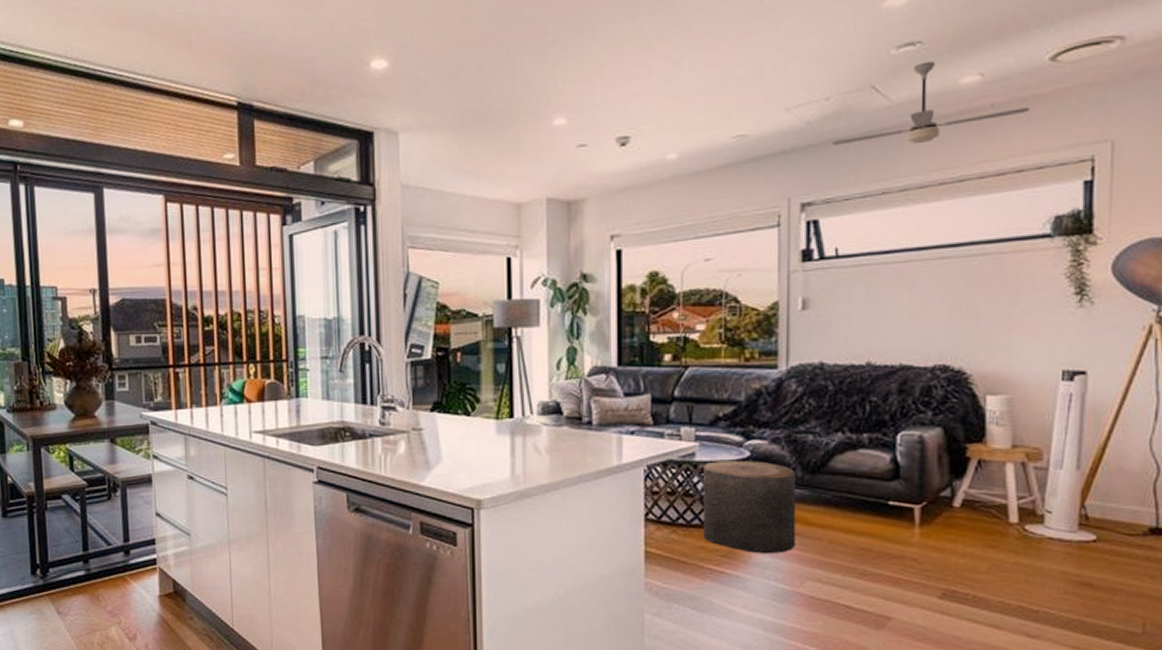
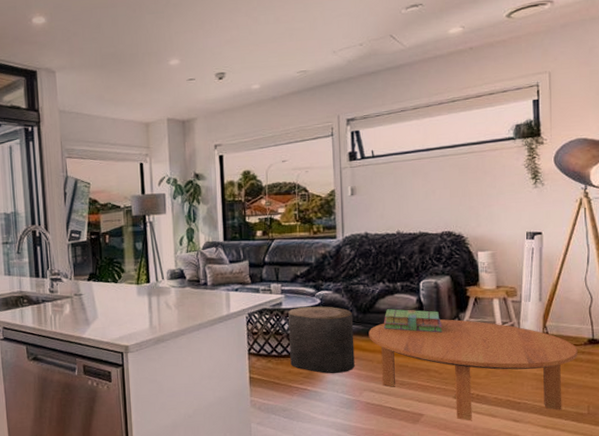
coffee table: none [817,488,1132,632] -> present [369,319,578,421]
ceiling fan: present [832,61,1031,146] -> none [366,17,496,78]
stack of books: none [841,469,927,506] -> present [384,309,443,333]

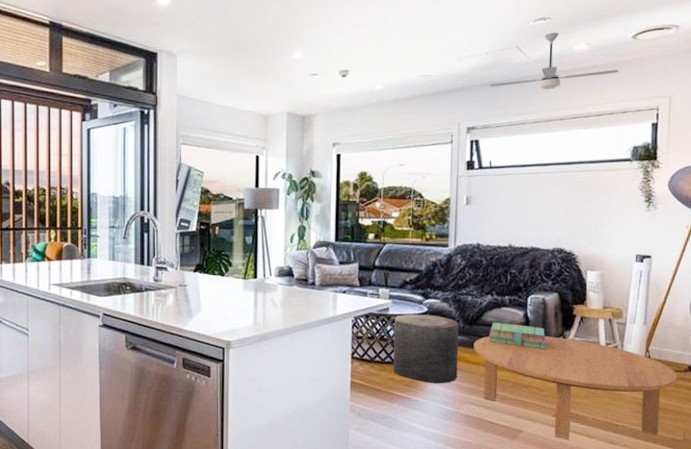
ceiling fan: none [366,17,496,78] -> present [489,32,619,90]

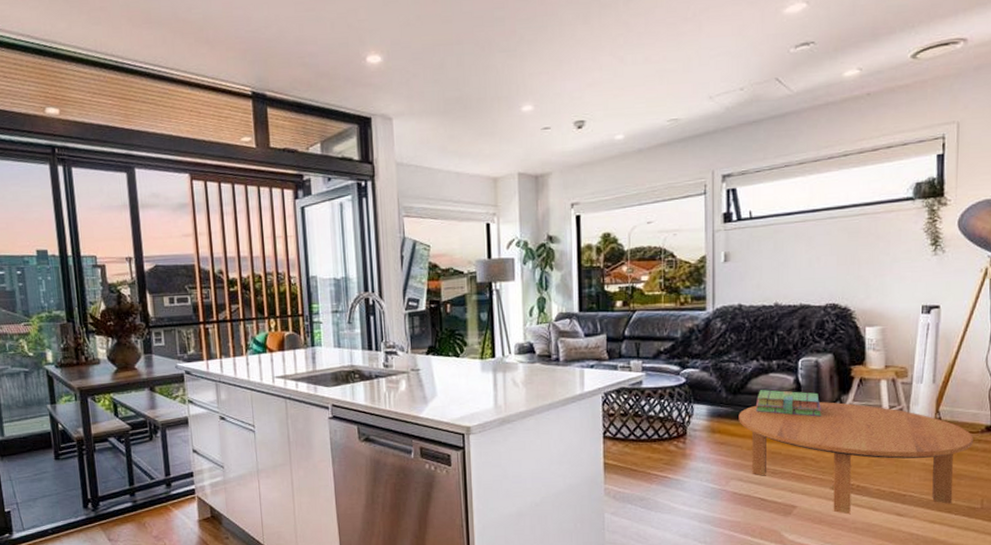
stool: present [393,313,459,384] -> none [649,385,722,461]
ceiling fan: present [489,32,619,90] -> none [746,58,897,127]

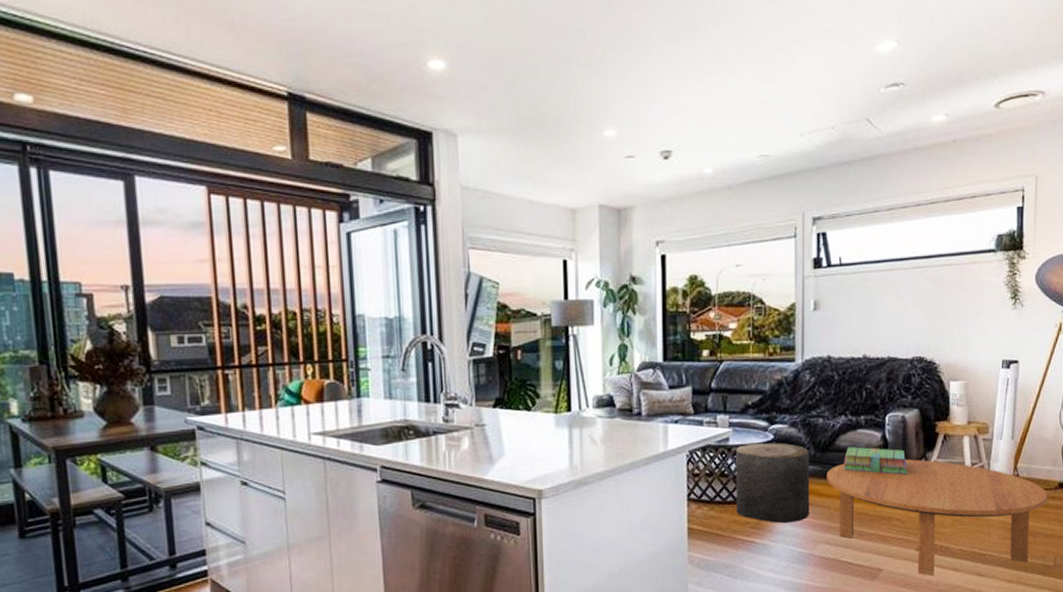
stool: none [649,385,722,461] -> present [736,442,810,524]

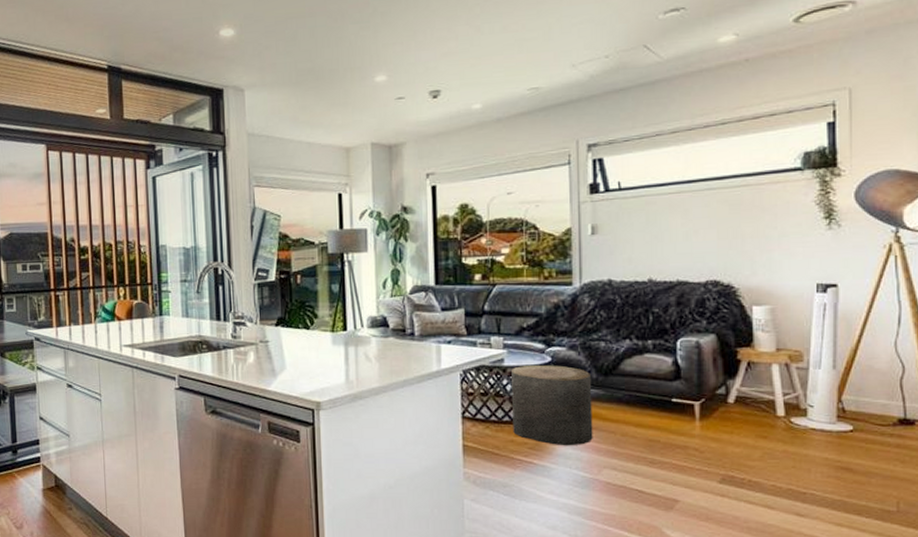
coffee table: present [826,459,1048,577] -> none [611,386,884,512]
stack of books: present [844,447,908,475] -> none [630,371,705,403]

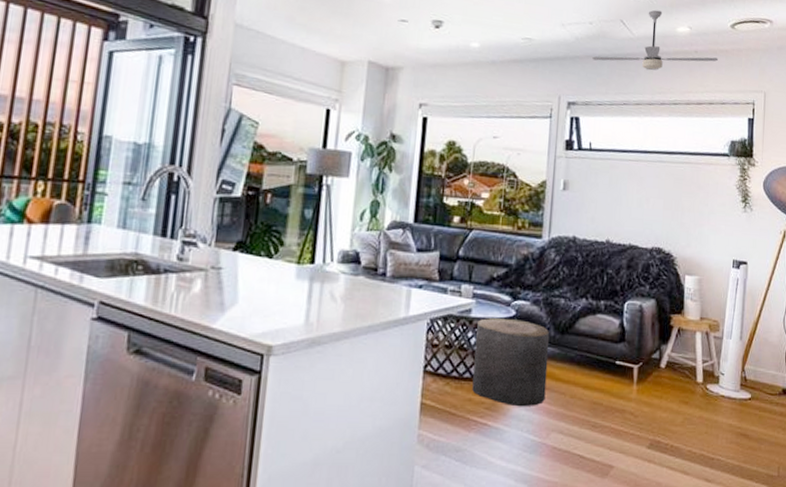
ceiling fan: none [612,23,779,95] -> present [592,10,719,71]

